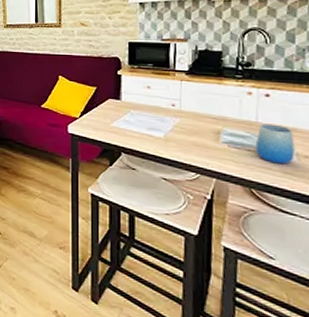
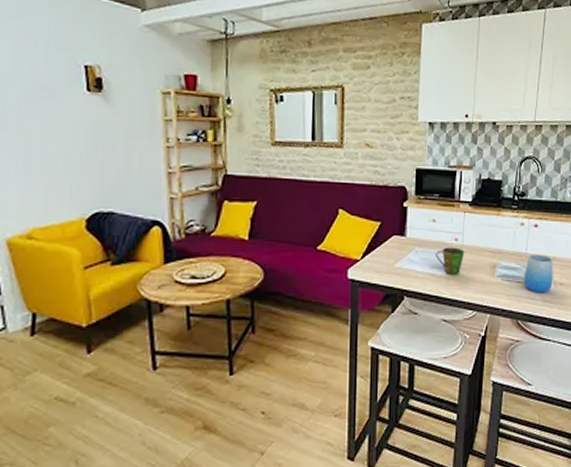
cup: none [152,111,184,138] -> present [436,247,465,276]

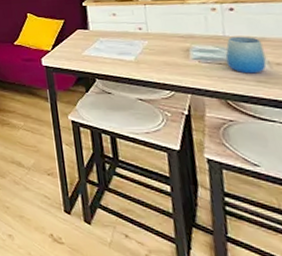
cup: present [436,247,465,276] -> none [121,35,152,60]

